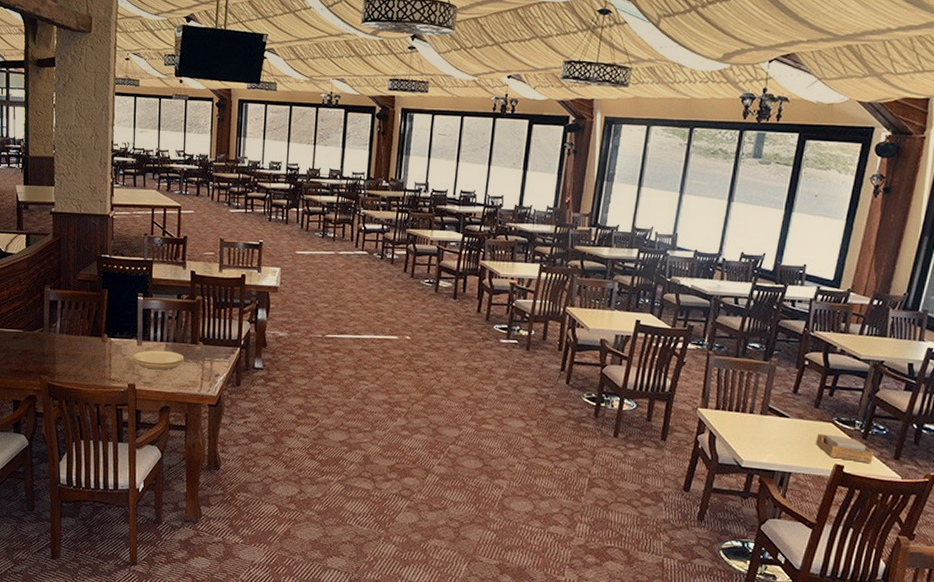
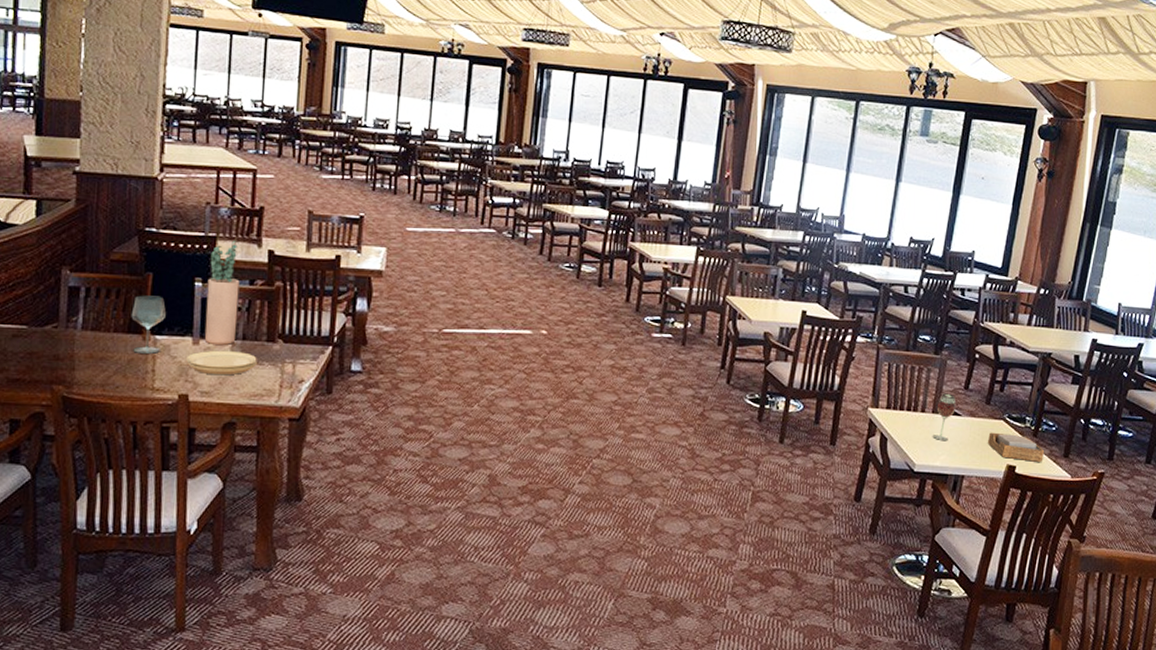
wine glass: none [93,307,118,352] -> present [131,295,167,354]
vase: none [145,260,170,346] -> present [204,236,240,345]
wineglass: none [761,396,785,441] -> present [933,393,957,442]

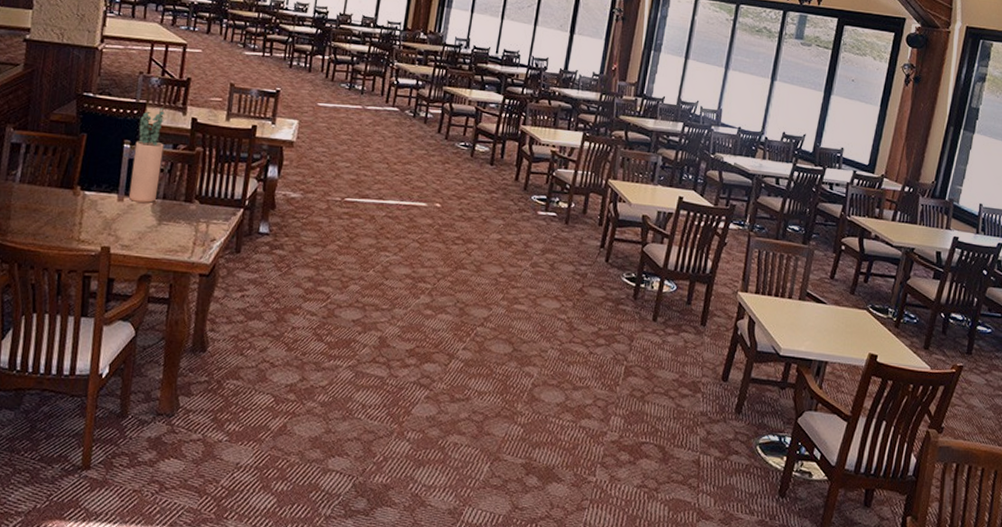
wine glass: present [131,295,167,354] -> none [64,153,97,208]
plate: present [186,350,257,376] -> none [110,207,175,231]
wineglass: present [933,393,957,442] -> none [799,281,822,328]
napkin holder: present [988,432,1044,463] -> none [851,321,905,354]

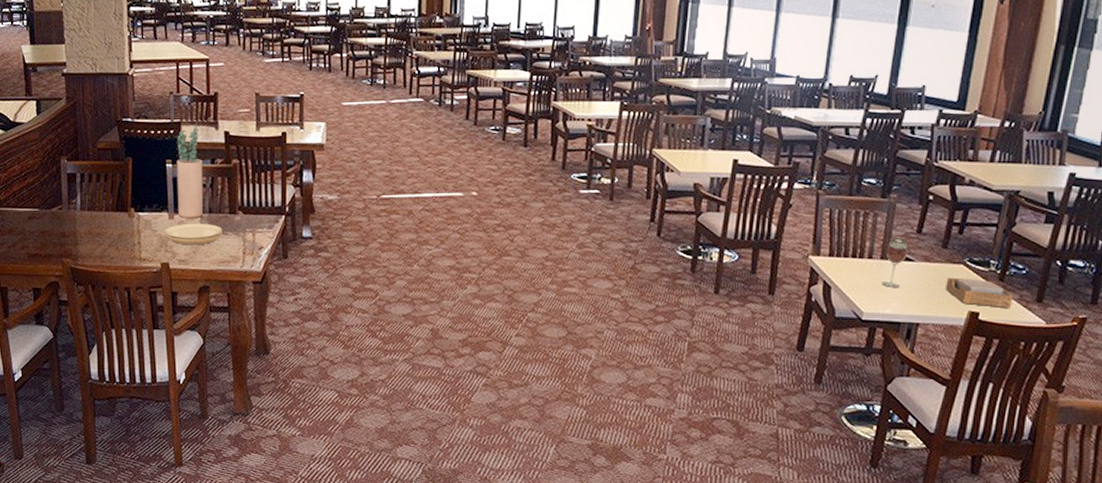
plate: none [110,207,175,231] -> present [165,223,223,245]
wineglass: none [799,281,822,328] -> present [882,238,908,288]
napkin holder: none [851,321,905,354] -> present [946,277,1012,309]

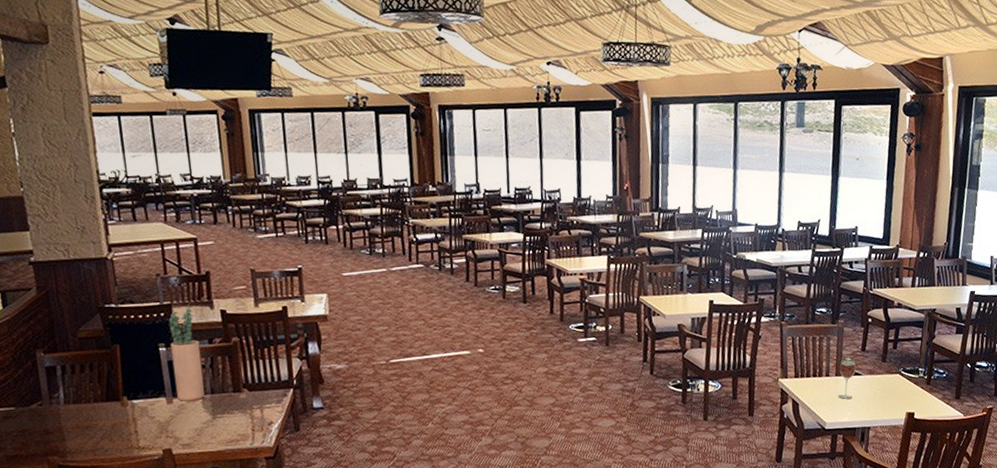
plate: present [165,223,223,245] -> none [164,404,228,429]
napkin holder: present [946,277,1012,309] -> none [887,385,938,407]

